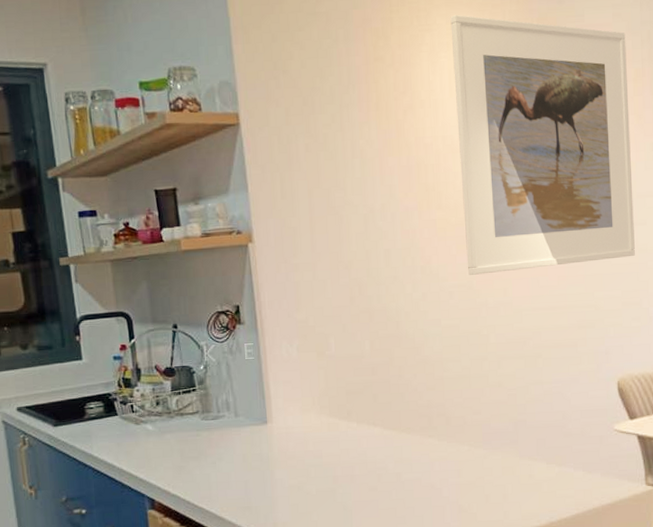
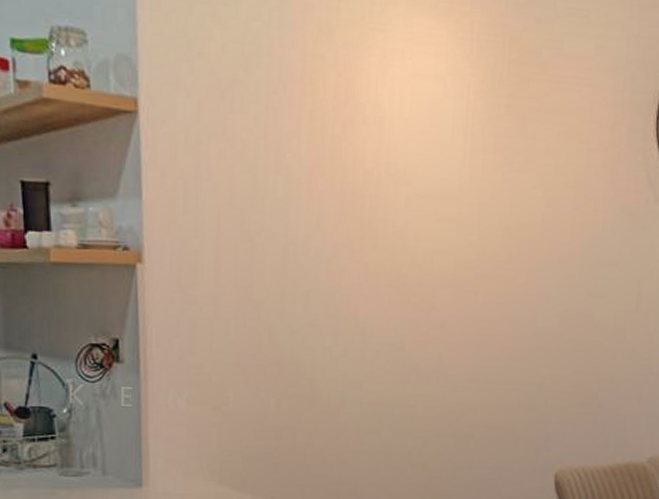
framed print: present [450,14,635,275] -> none [400,16,608,334]

